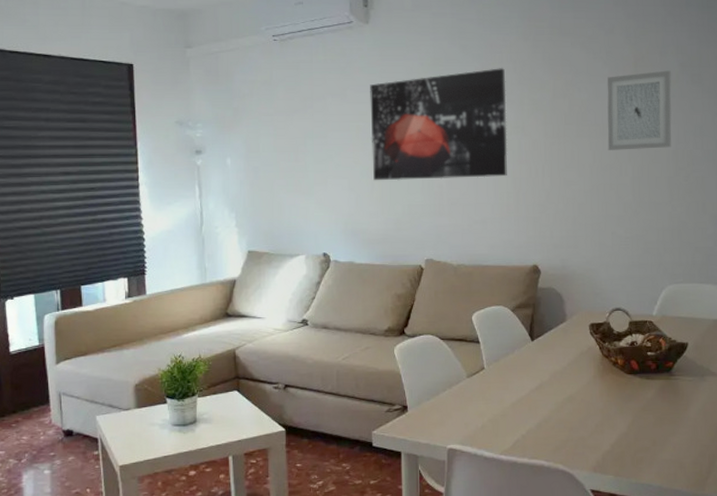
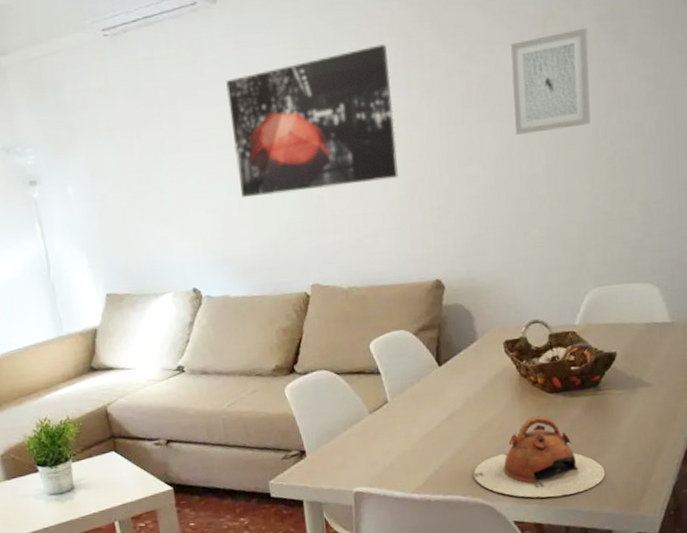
teapot: none [556,394,675,470] -> present [473,416,605,498]

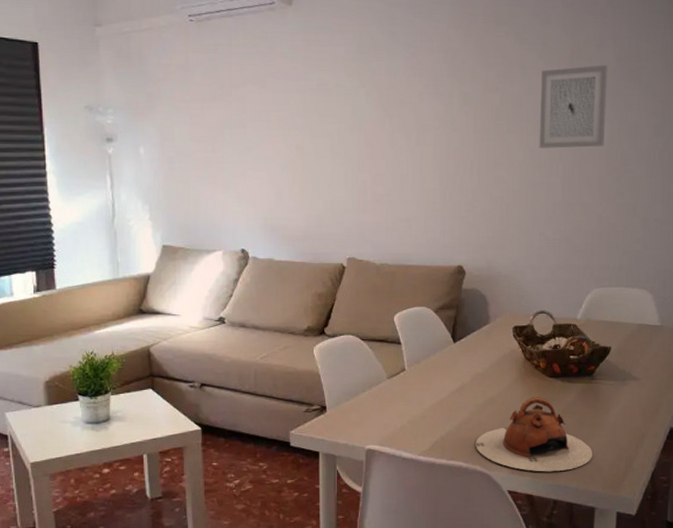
wall art: present [226,44,398,198] -> none [292,57,436,175]

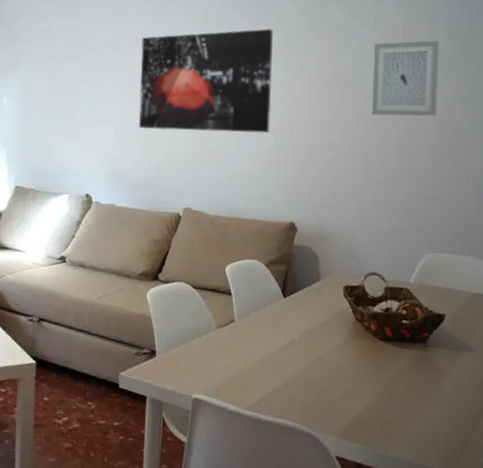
wall art: none [292,57,436,175] -> present [139,28,274,133]
teapot: present [475,397,592,472] -> none [303,359,426,442]

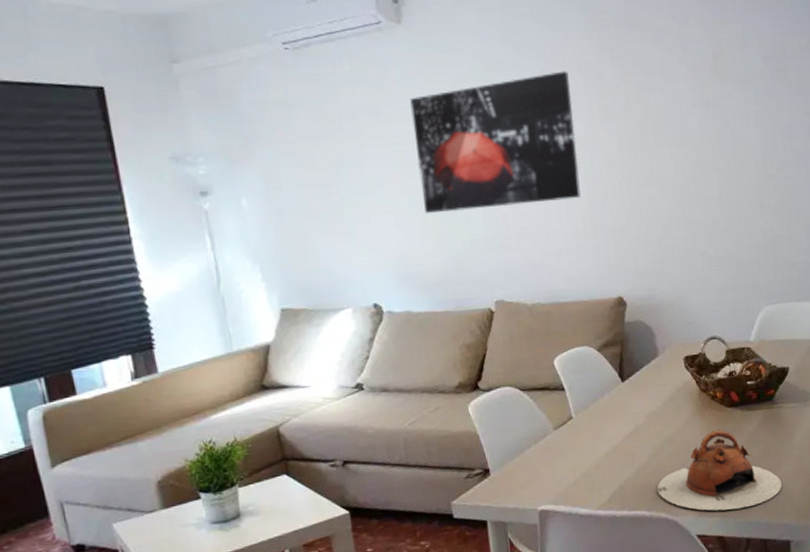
teapot: none [303,359,426,442] -> present [657,429,782,511]
wall art: present [371,40,439,116] -> none [684,65,759,161]

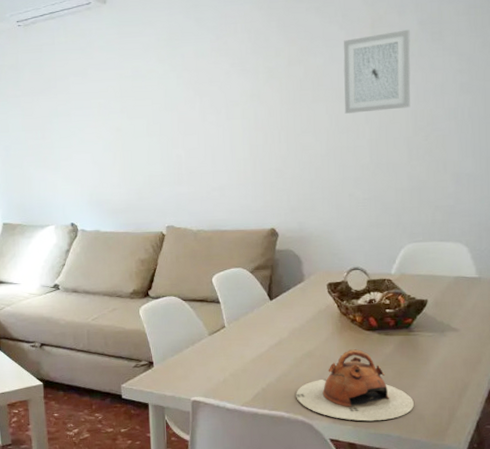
wall art: present [410,71,581,214] -> none [109,38,244,154]
wall art: none [684,65,759,161] -> present [343,29,411,114]

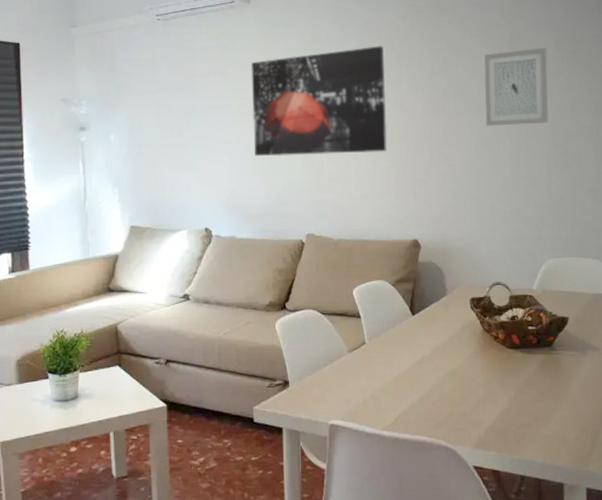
wall art: none [109,38,244,154] -> present [251,46,387,157]
teapot: present [296,349,414,421] -> none [438,369,557,447]

